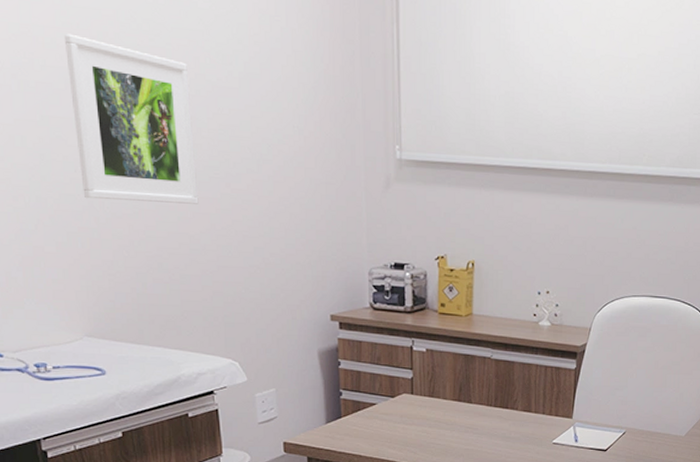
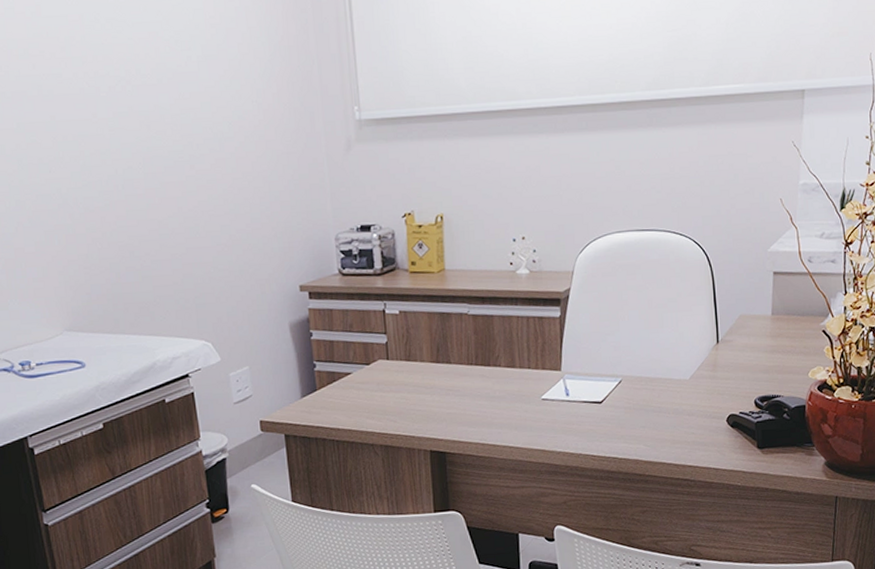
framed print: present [63,33,199,204] -> none [35,42,166,197]

